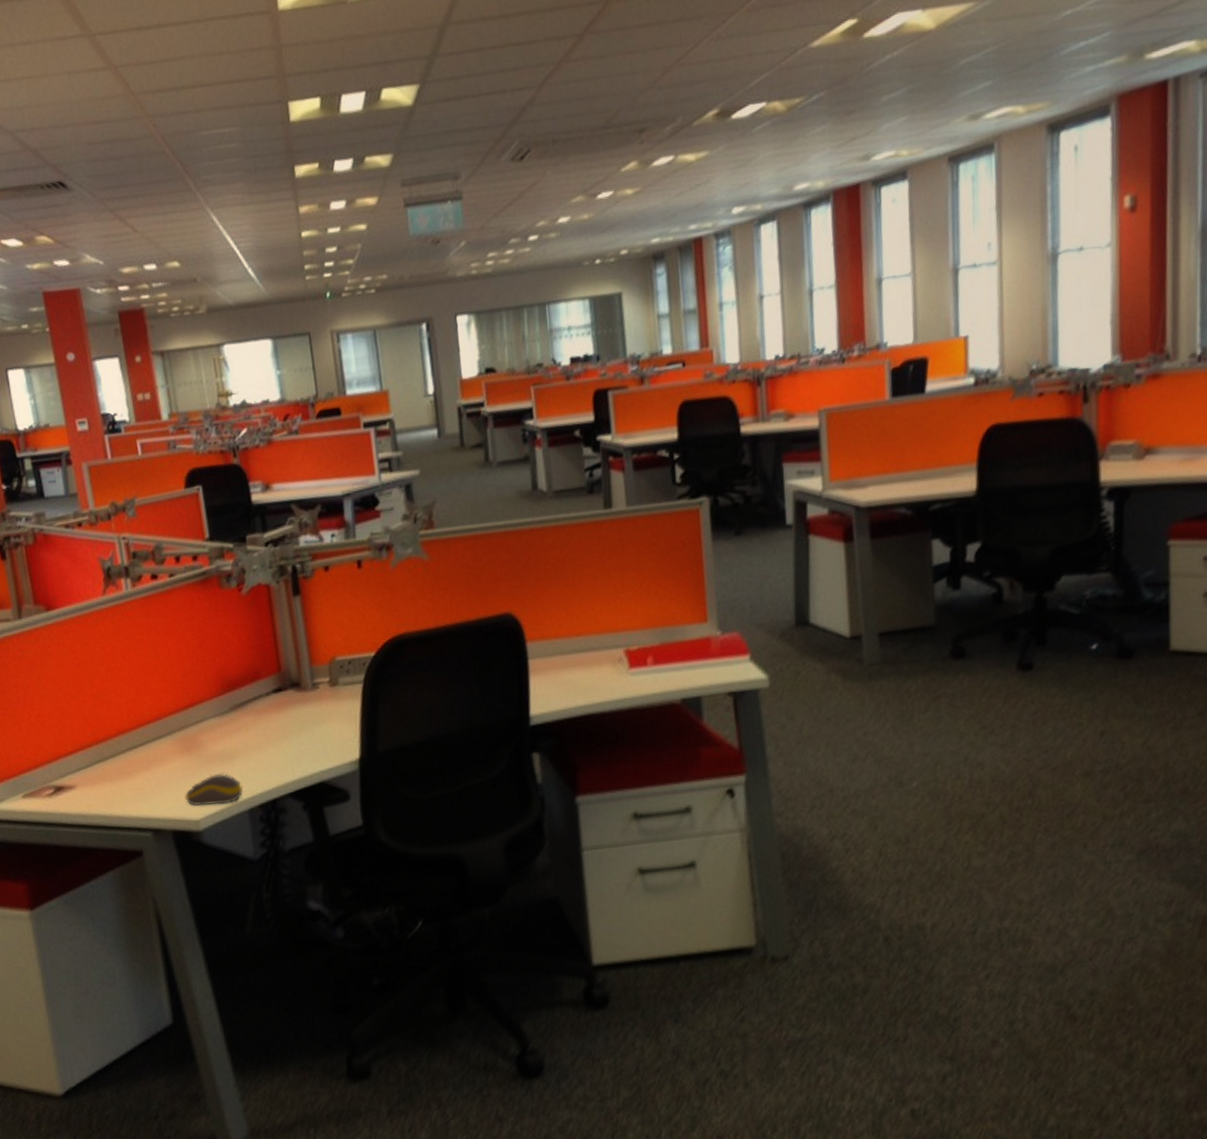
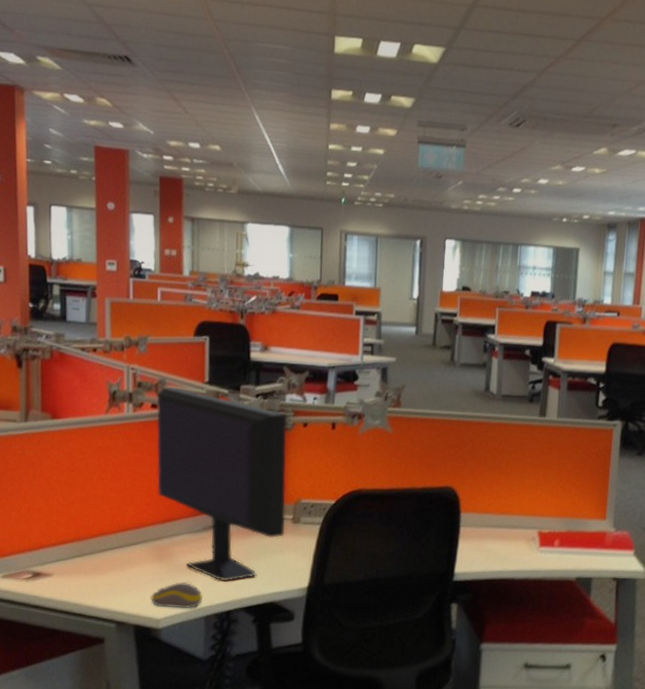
computer monitor: none [156,551,324,767] -> present [156,386,288,582]

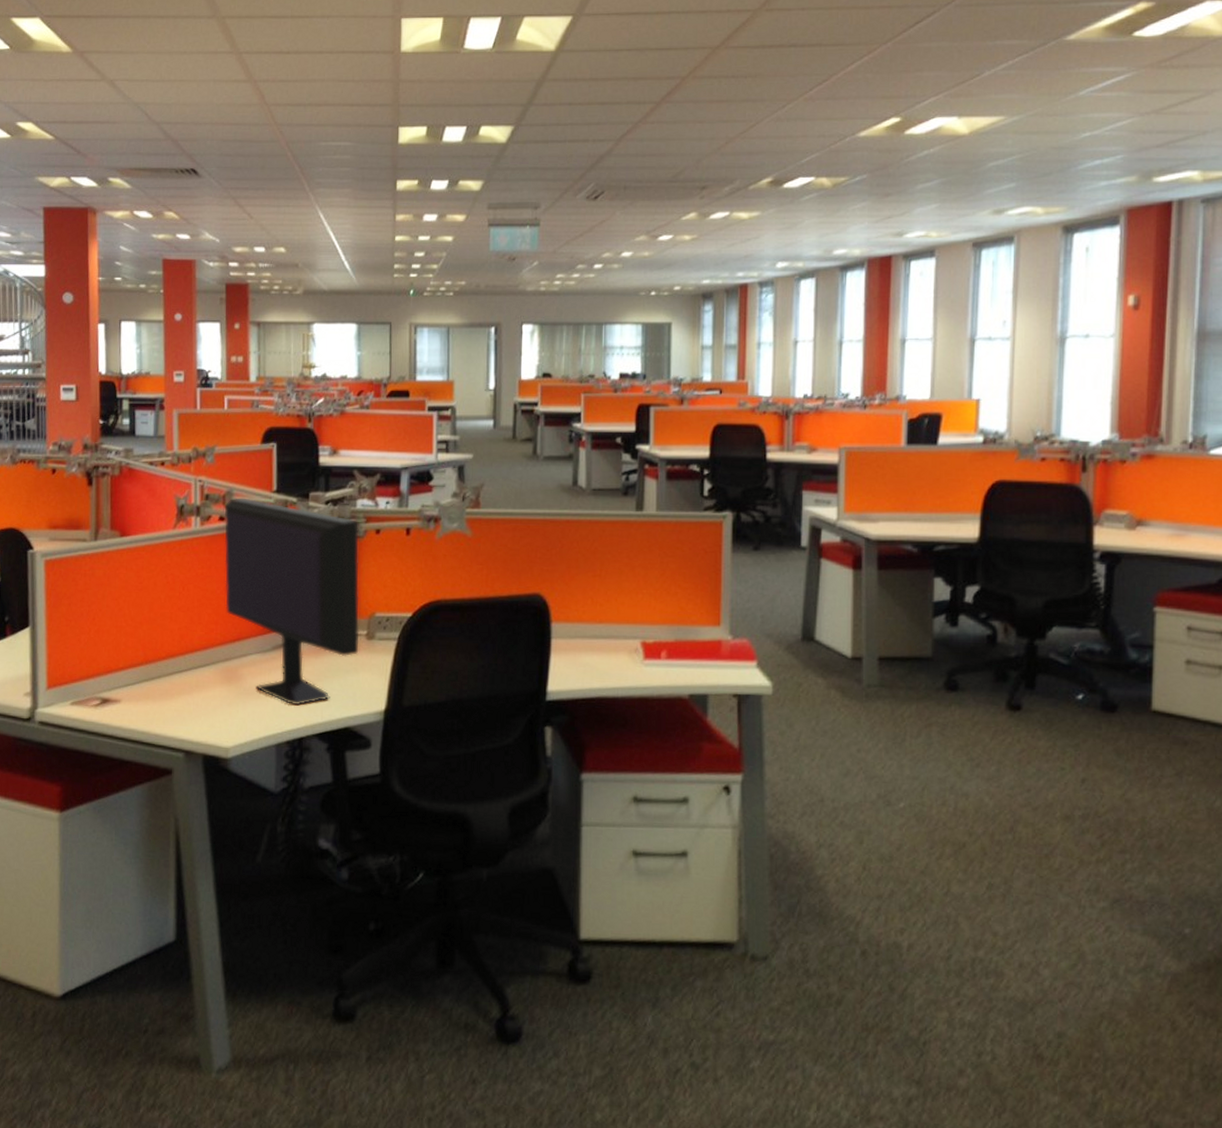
computer mouse: present [150,582,204,608] -> none [218,707,274,735]

